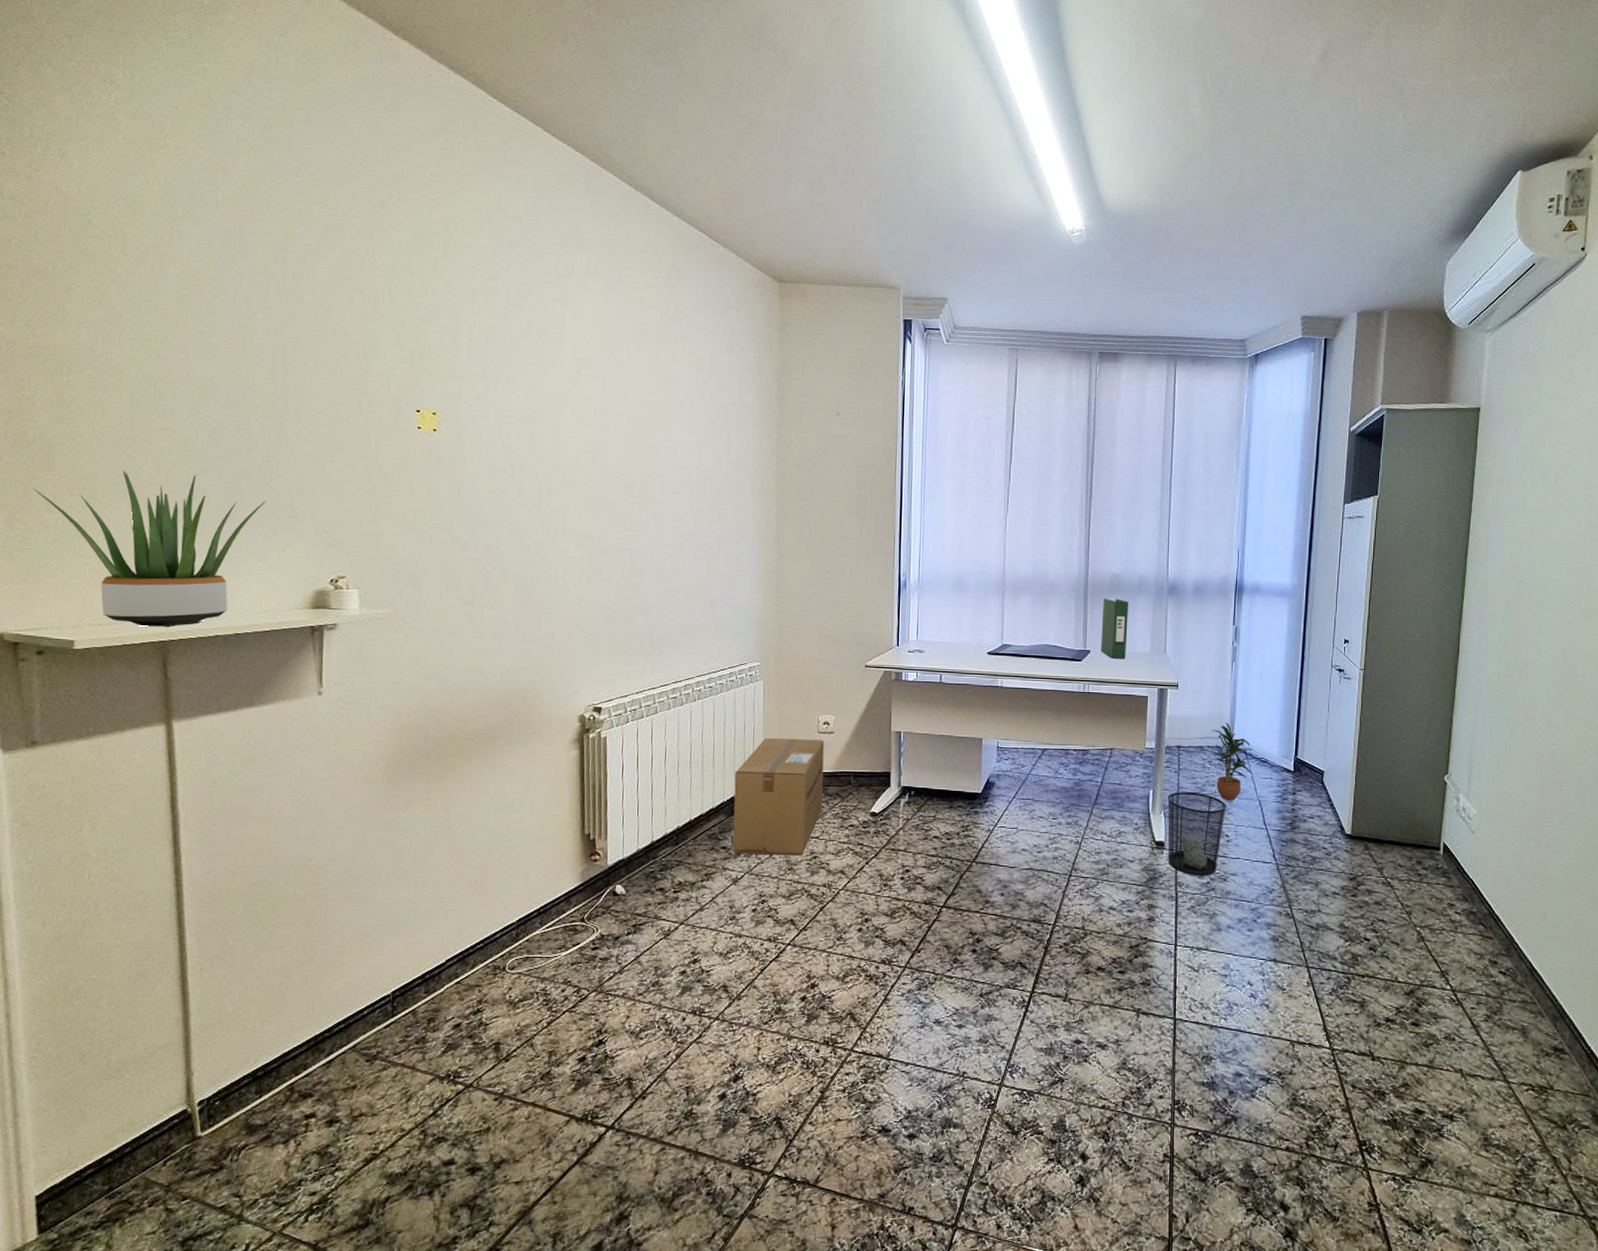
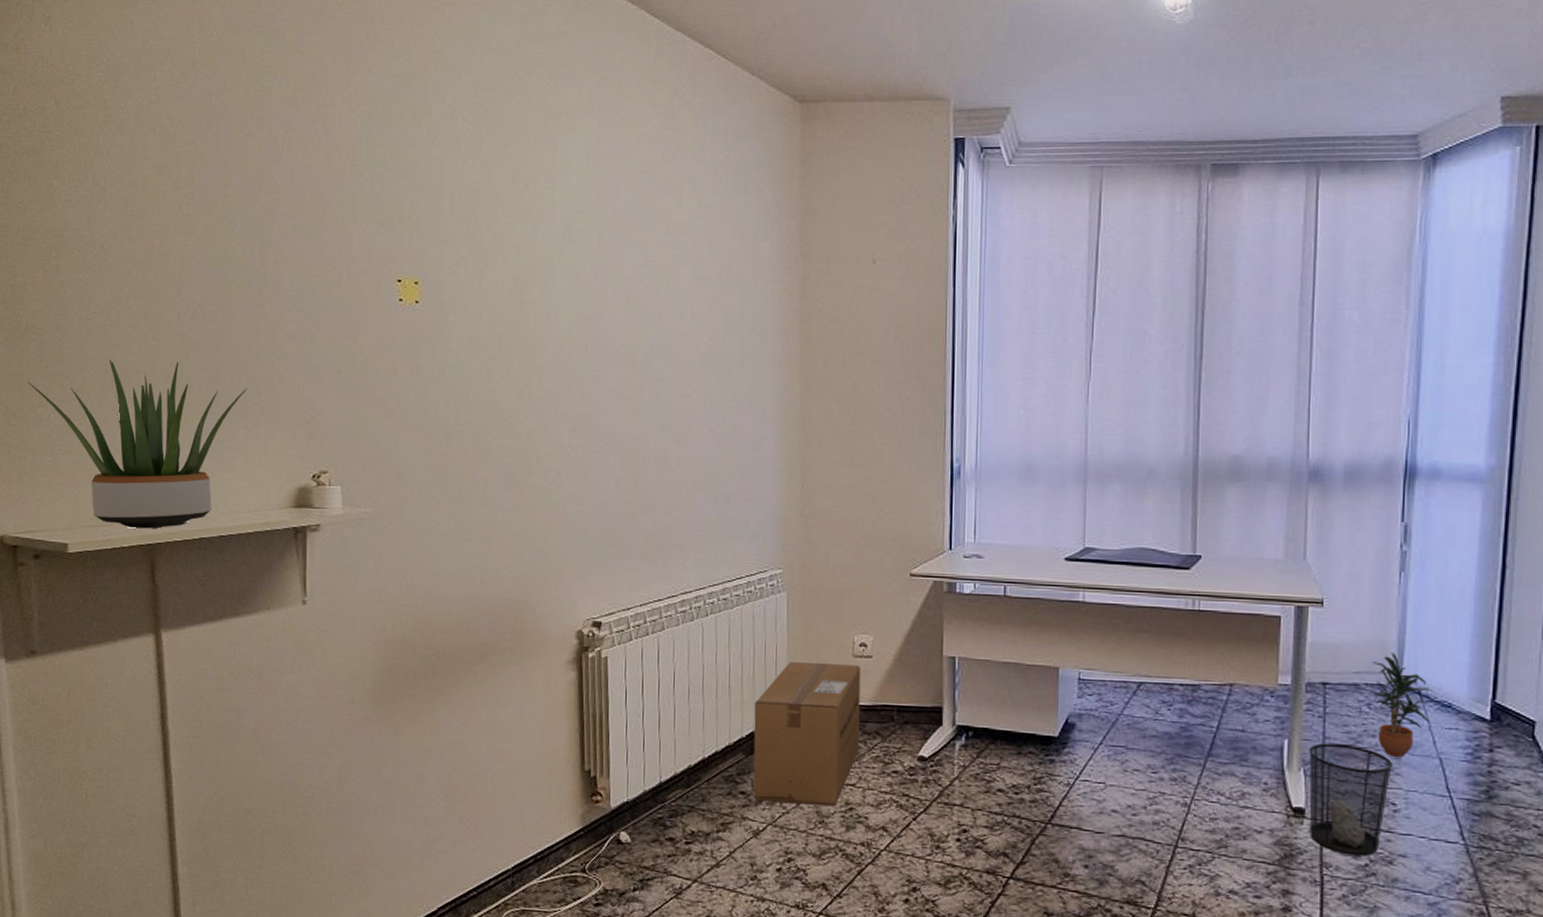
binder: present [1101,598,1129,659] -> none [1215,487,1254,567]

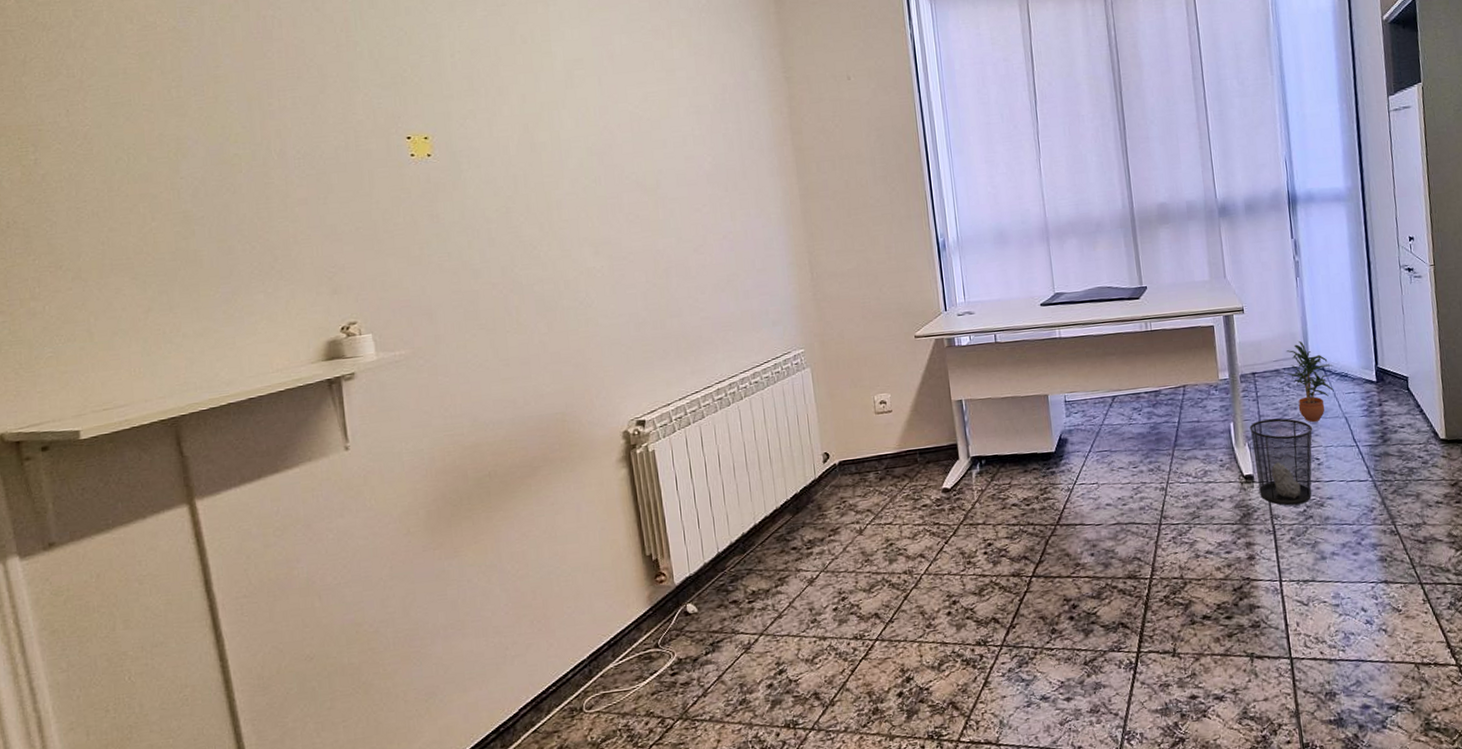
potted plant: present [27,359,248,529] -> none [14,239,263,406]
box: present [753,661,861,807] -> none [794,420,891,553]

